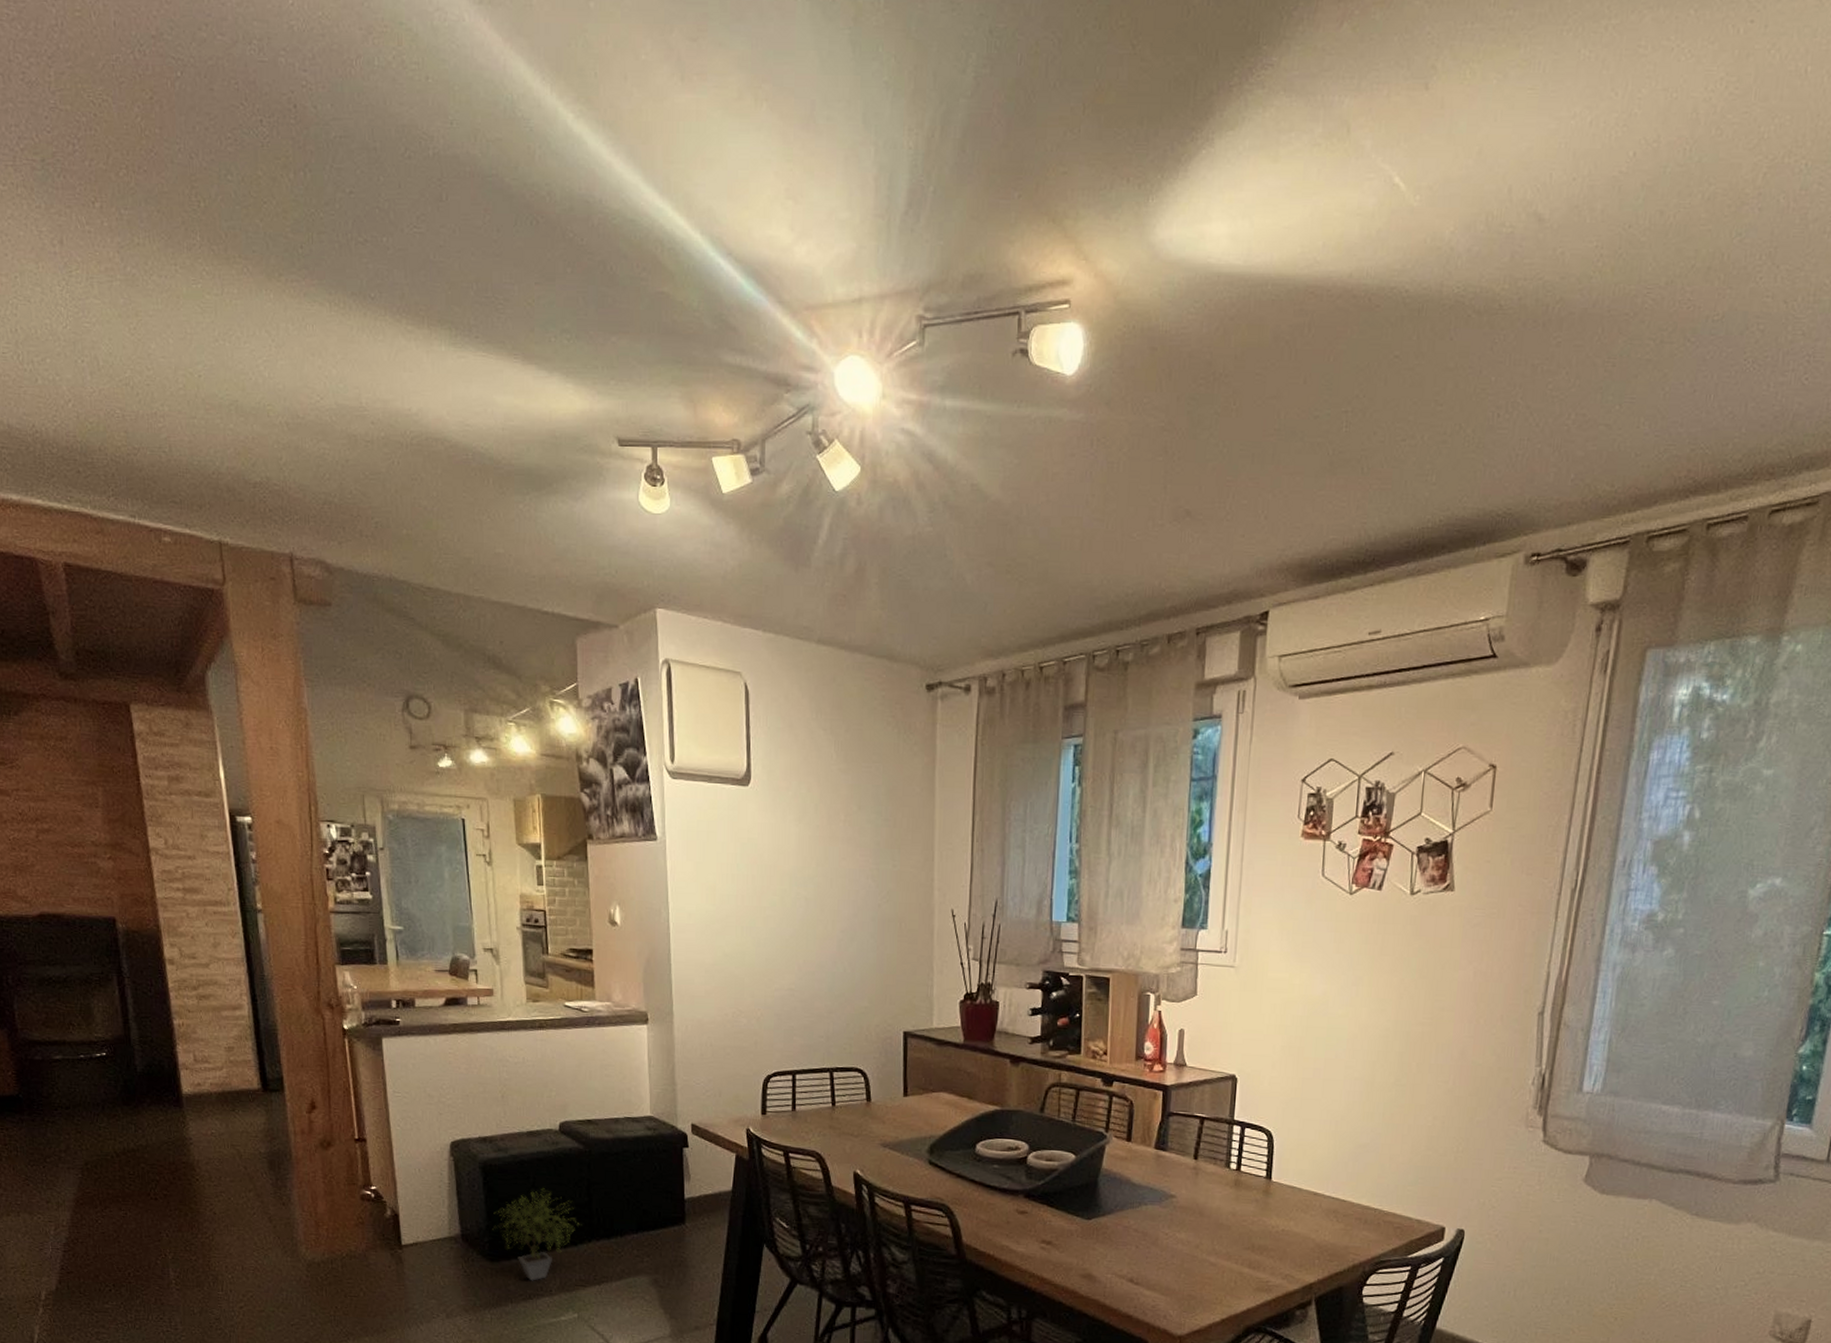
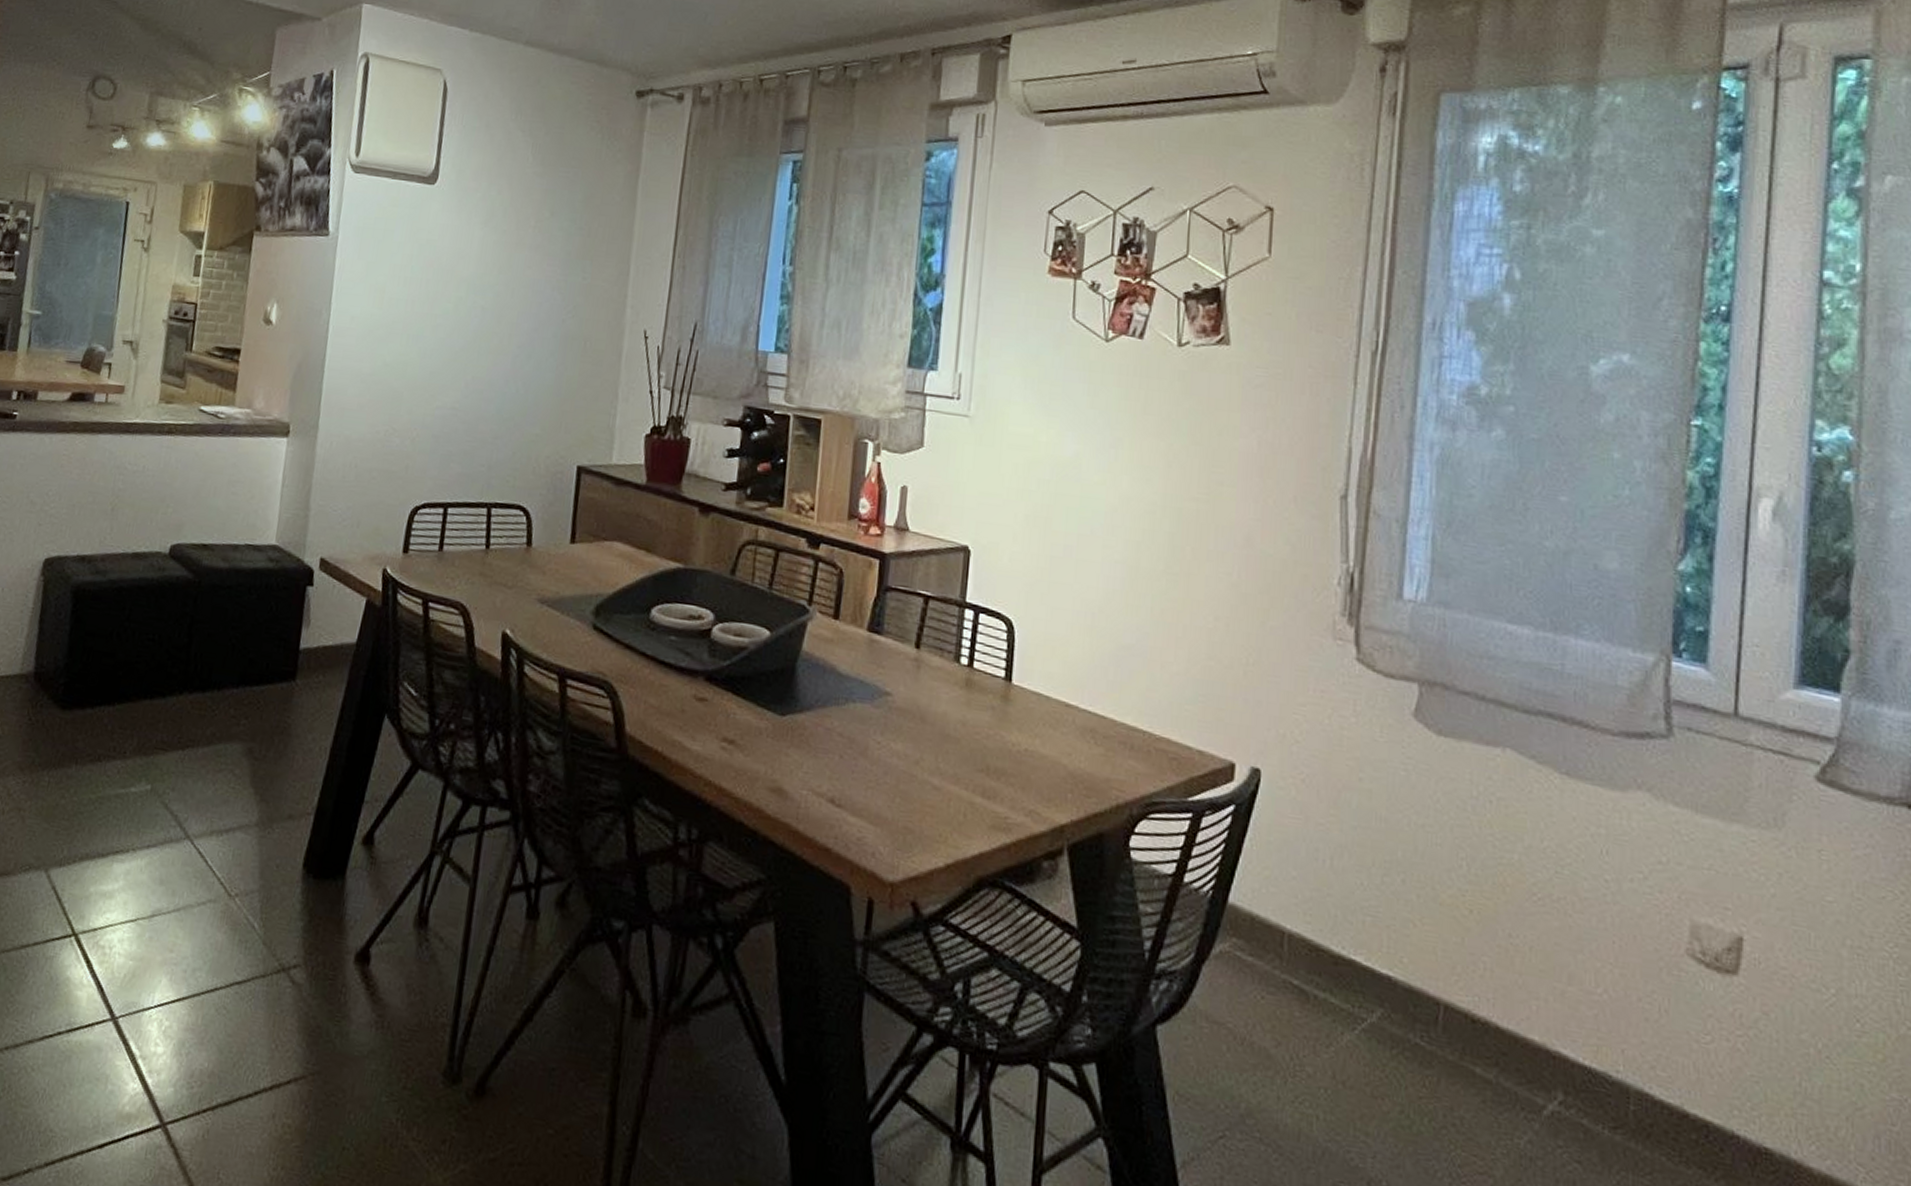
potted plant: present [492,1188,580,1281] -> none [71,622,173,738]

